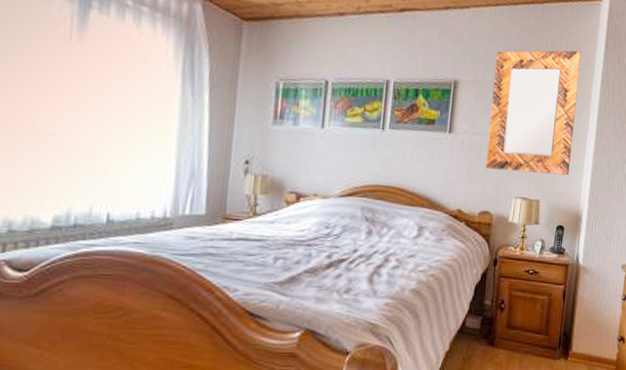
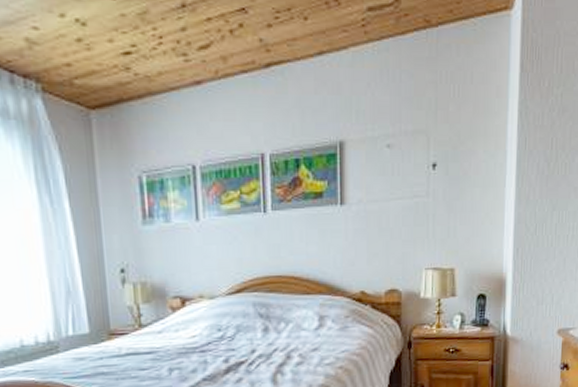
home mirror: present [485,50,581,176] -> none [386,80,490,240]

